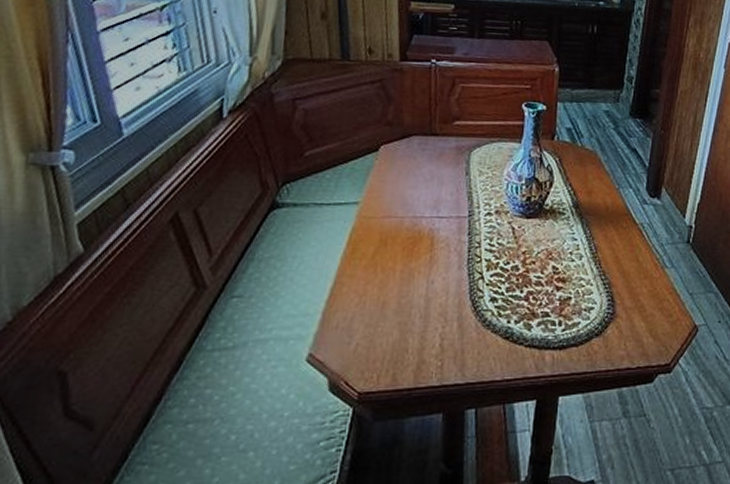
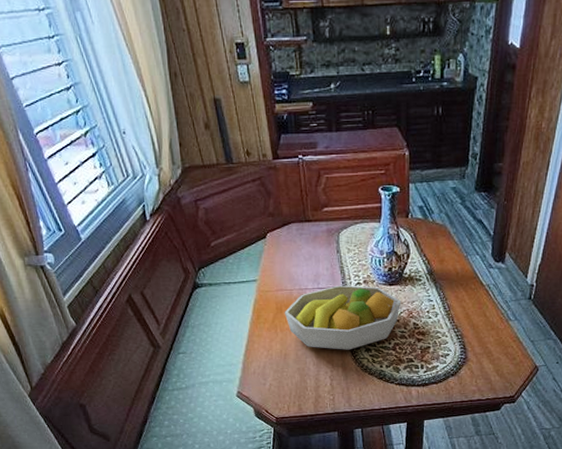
fruit bowl: none [389,214,540,299] -> present [284,285,401,350]

